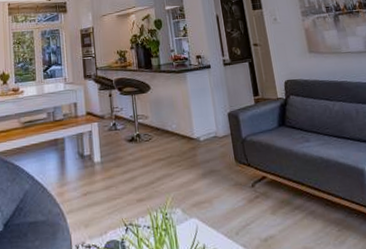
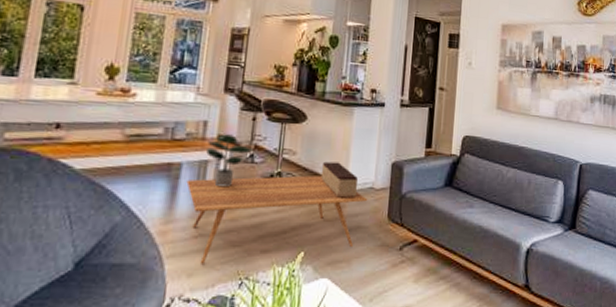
coffee table: none [70,133,215,216] -> present [186,175,368,264]
potted plant: none [80,110,114,153] -> present [206,134,253,188]
decorative box: none [171,119,205,149] -> present [322,161,359,198]

